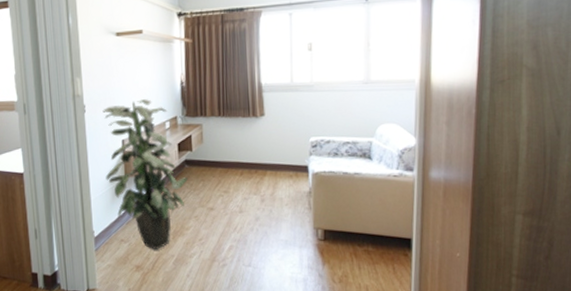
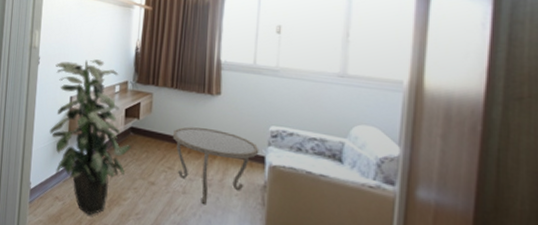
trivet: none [224,149,303,218] -> present [172,126,259,204]

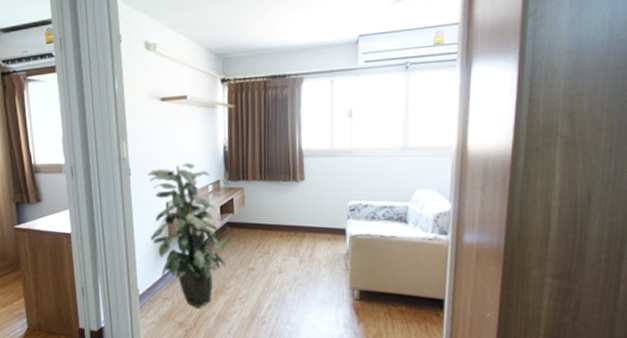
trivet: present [172,126,259,204] -> none [265,212,341,278]

